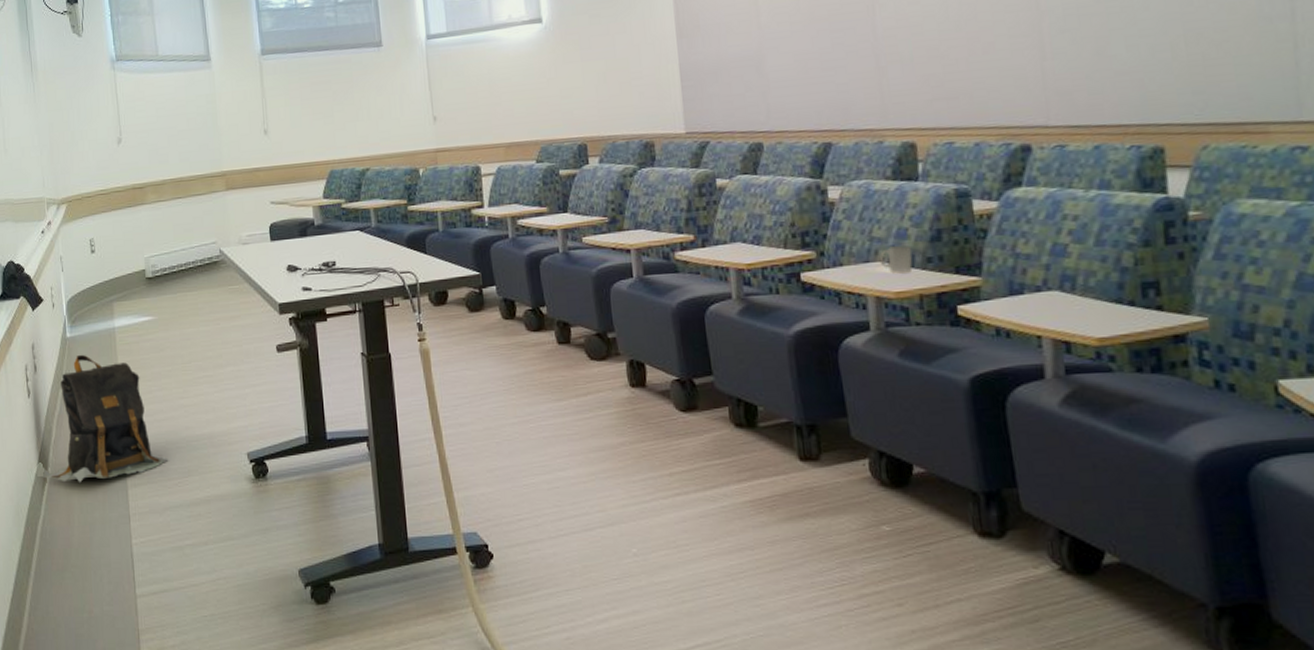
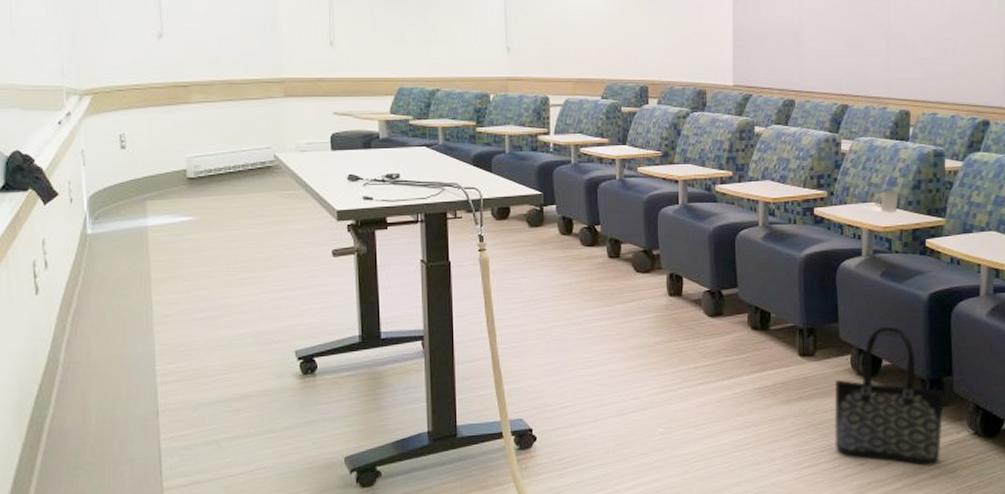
backpack: present [41,354,169,483] -> none [50,251,207,381]
tote bag: none [851,421,1013,609] -> present [834,326,945,464]

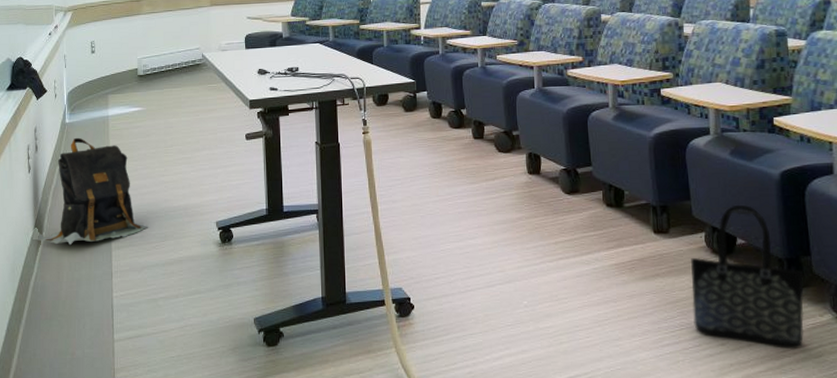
backpack: none [50,251,207,381] -> present [36,137,149,246]
cup: present [875,191,899,214] -> none [720,71,743,93]

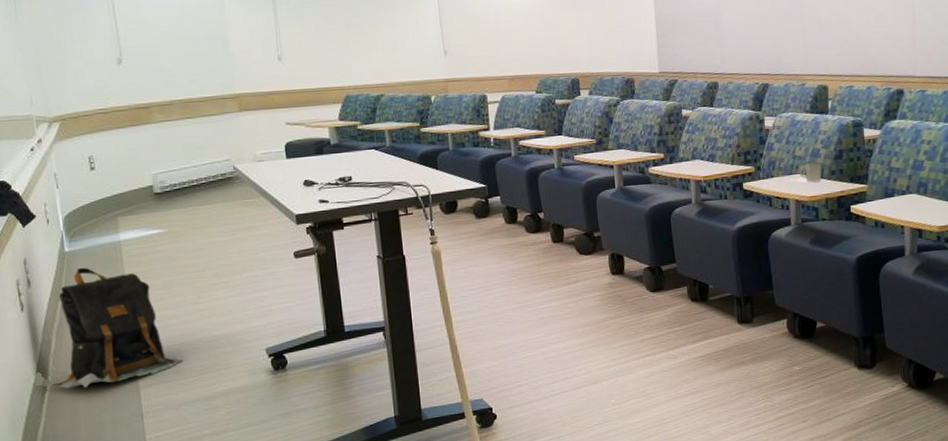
tote bag: present [691,204,804,347] -> none [774,290,878,418]
cup: none [720,71,743,93] -> present [800,162,822,184]

